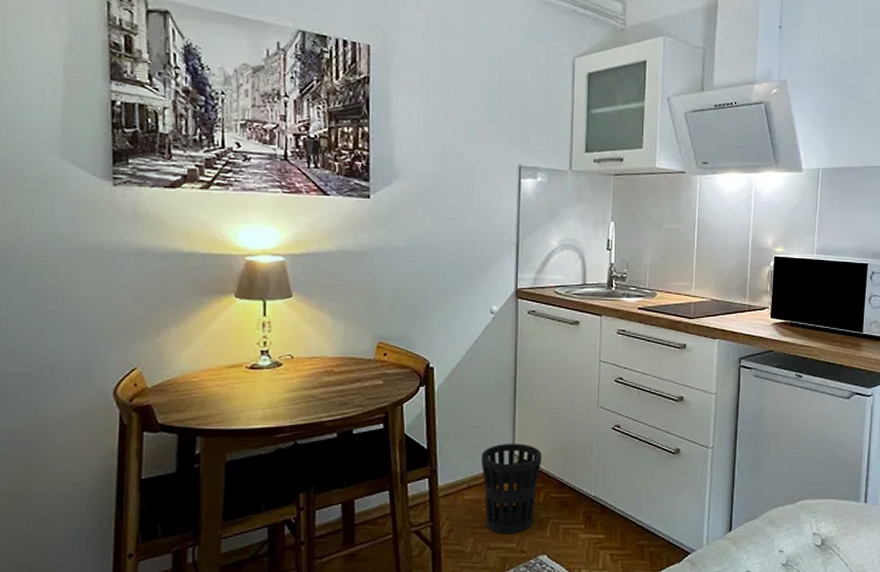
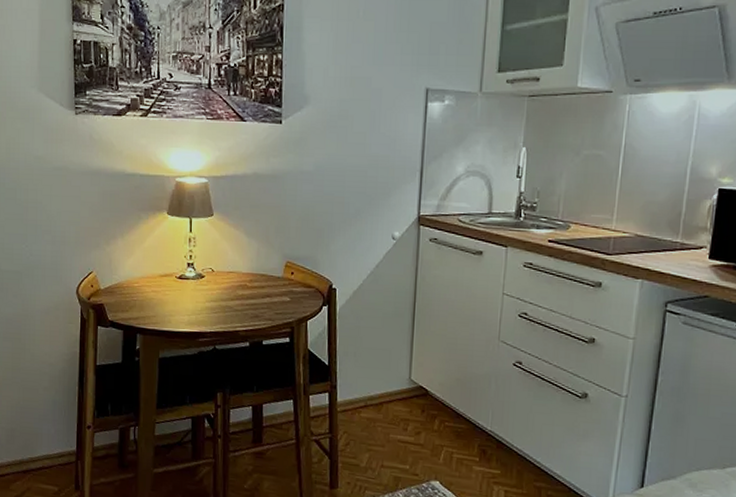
wastebasket: present [481,443,542,535] -> none [378,368,439,456]

